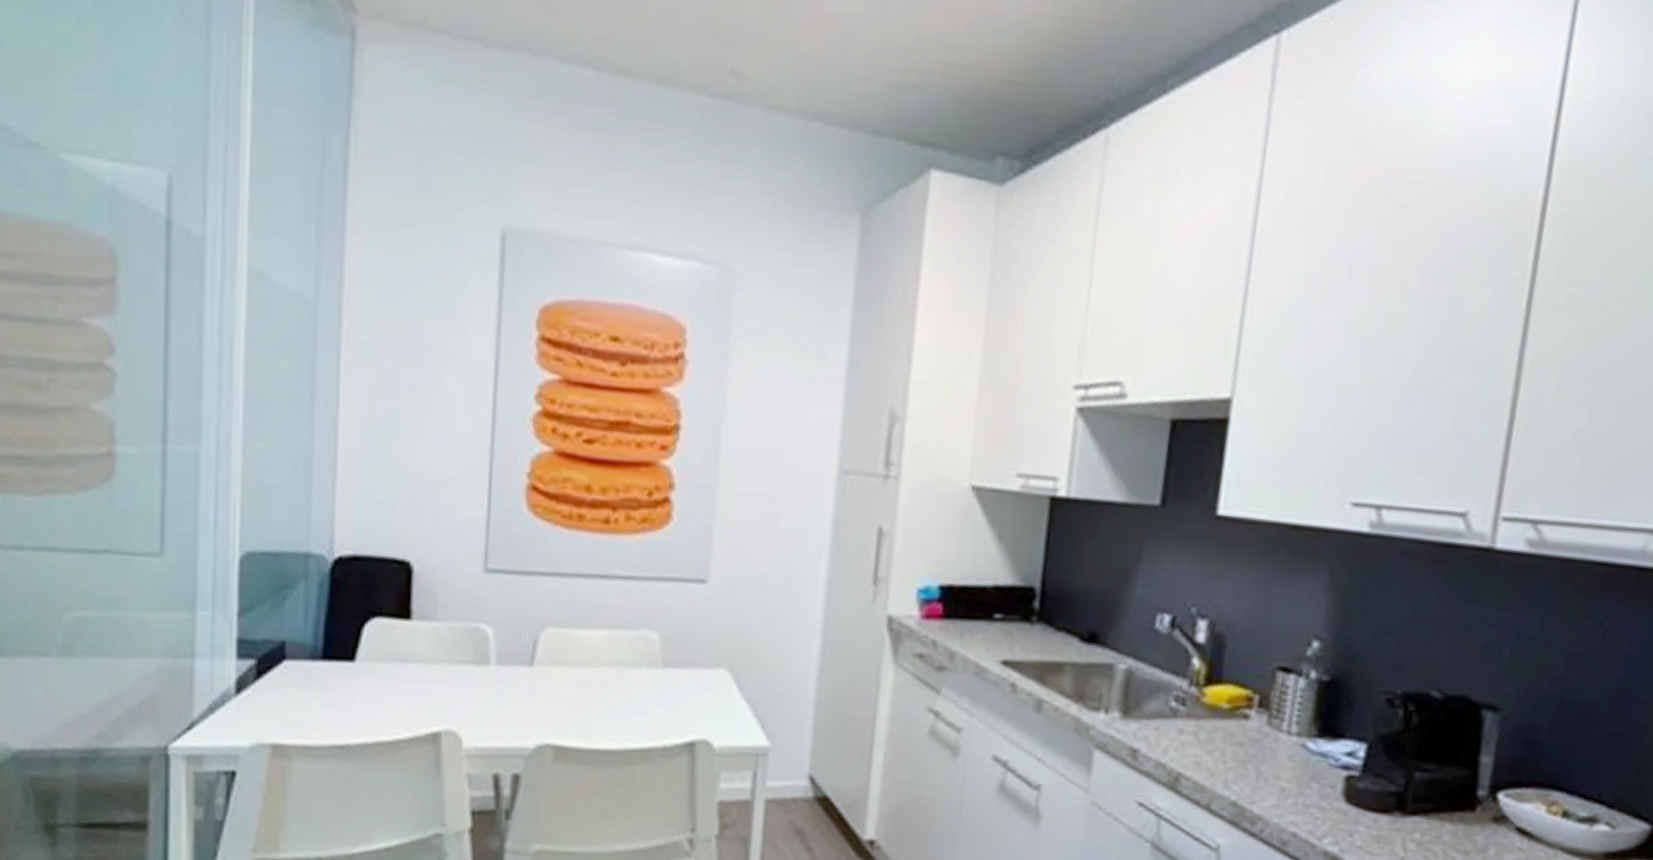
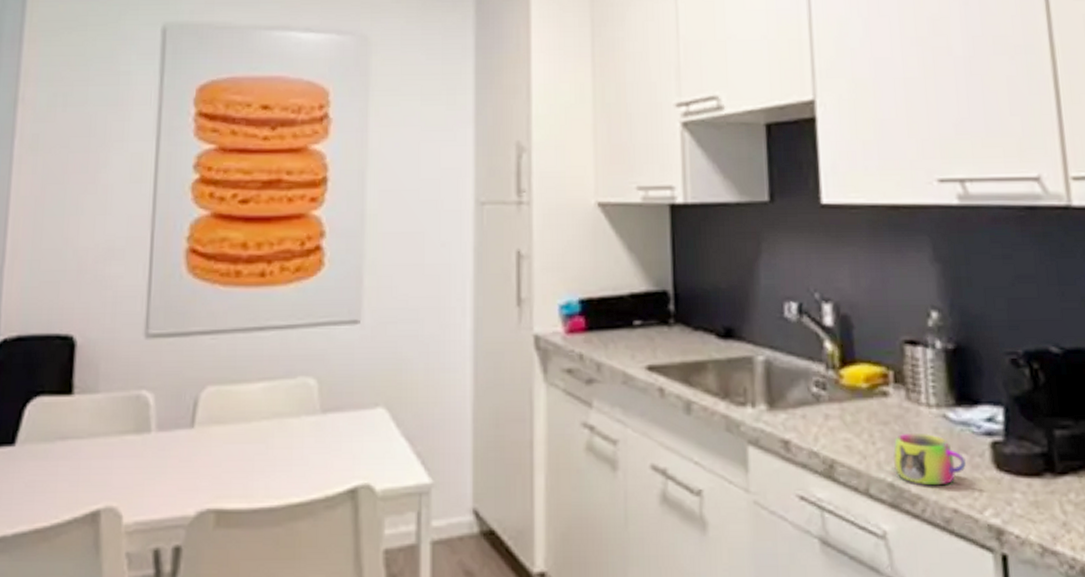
mug: none [1241,757,1316,810] -> present [893,432,966,486]

